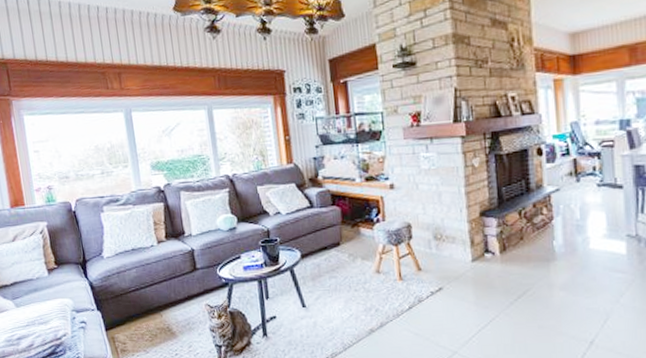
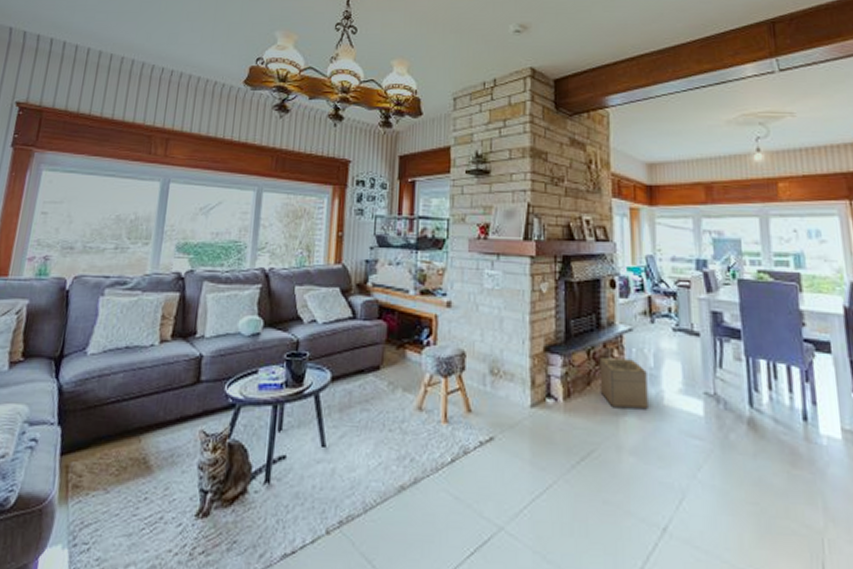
decorative box: none [530,214,576,256] -> present [599,358,648,410]

